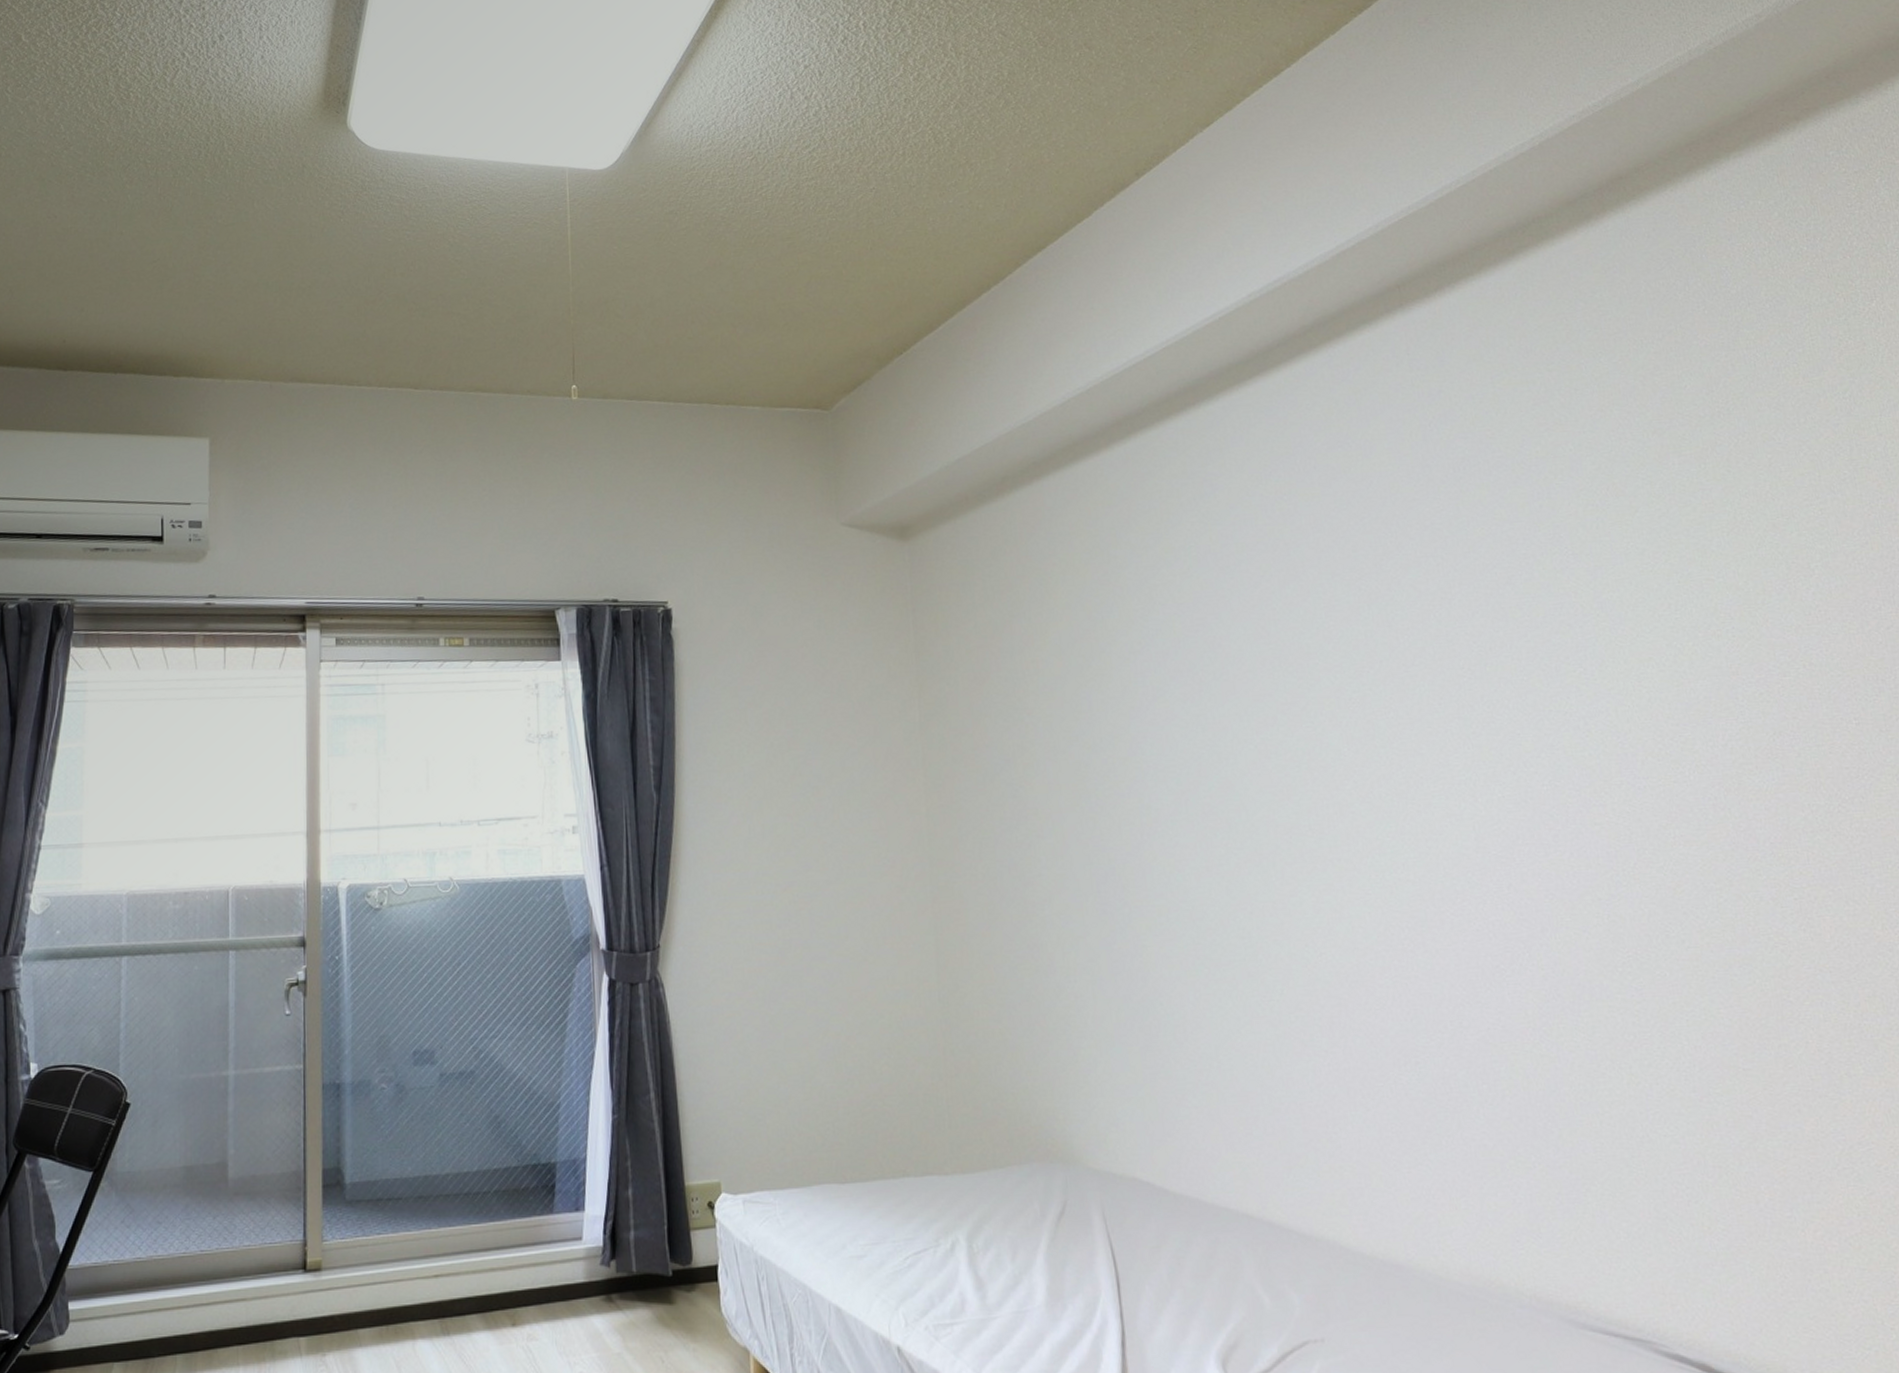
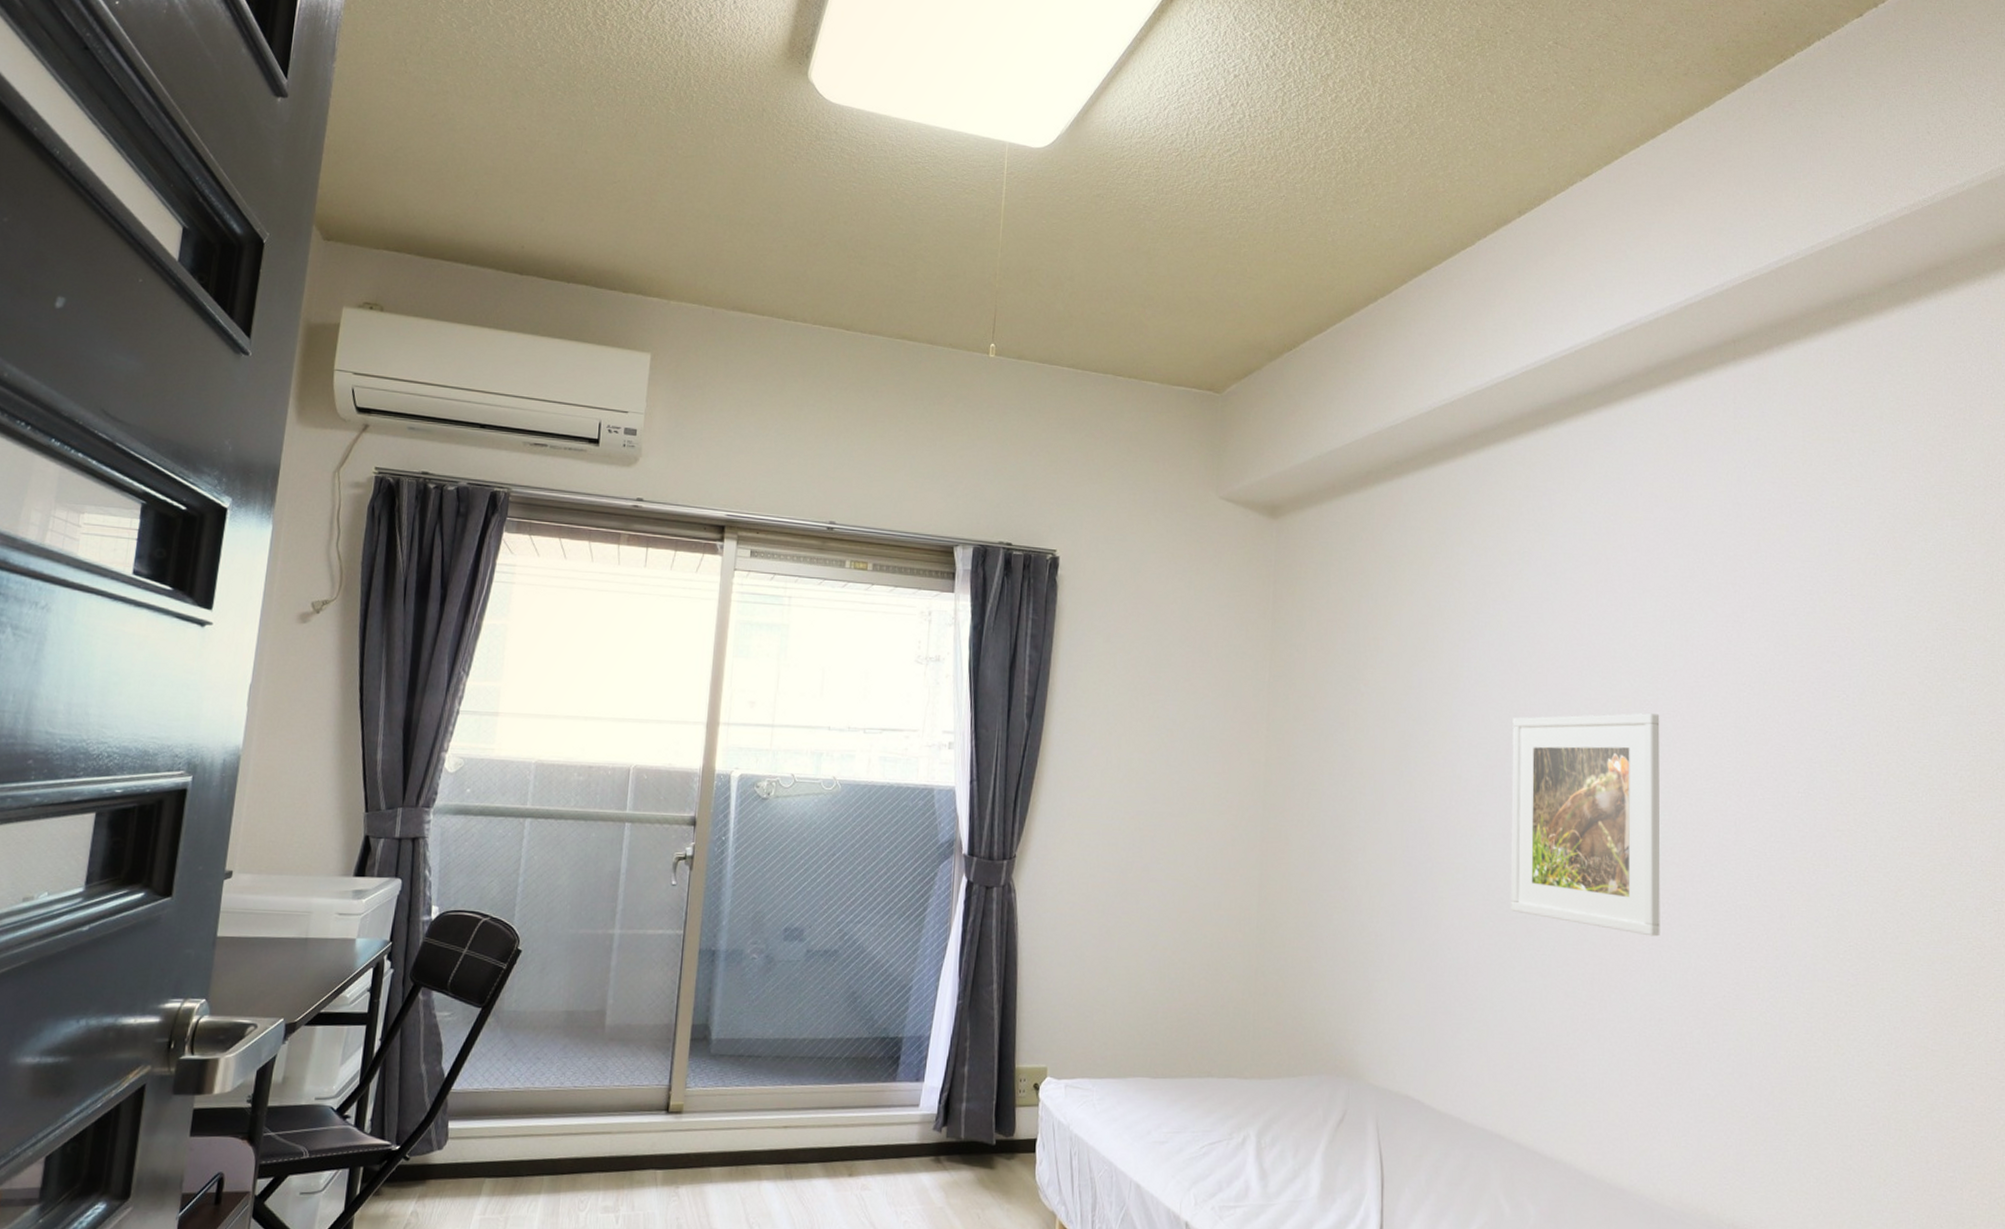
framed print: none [1201,711,1404,968] -> present [1510,712,1660,937]

